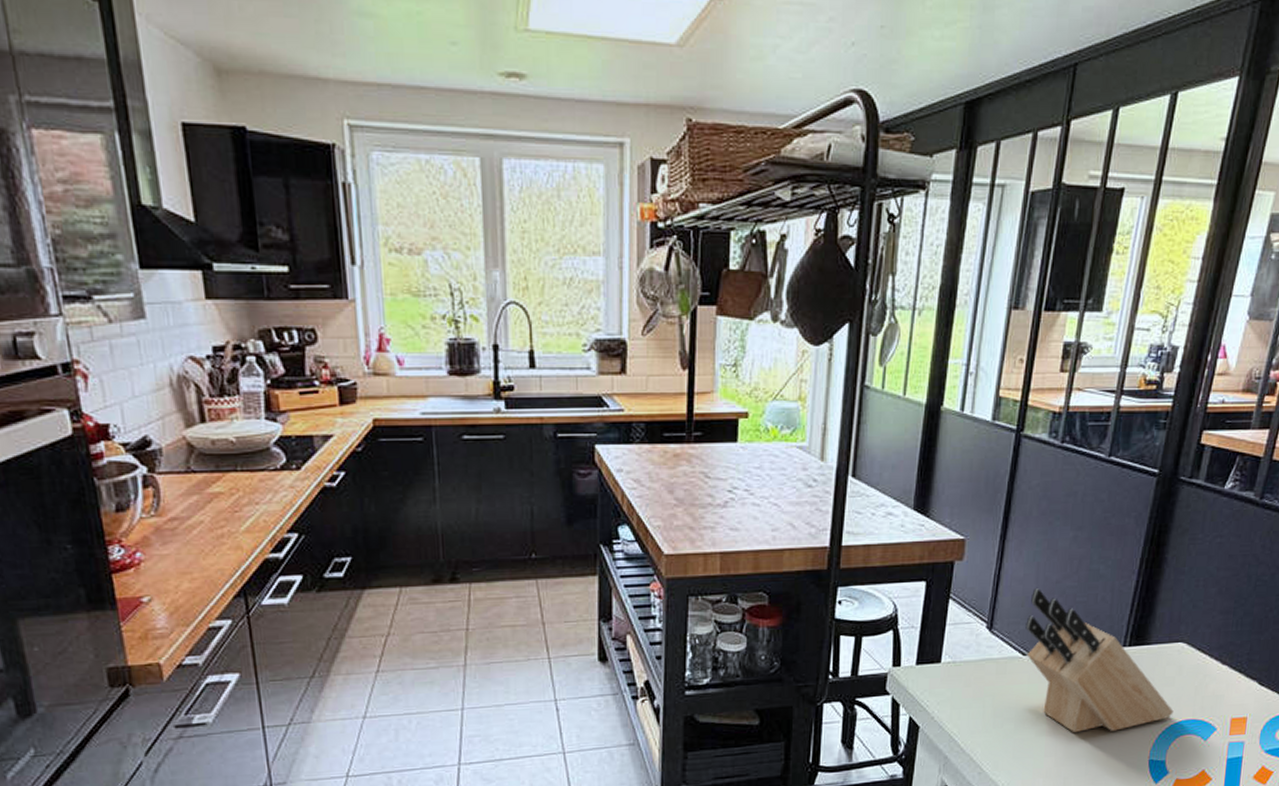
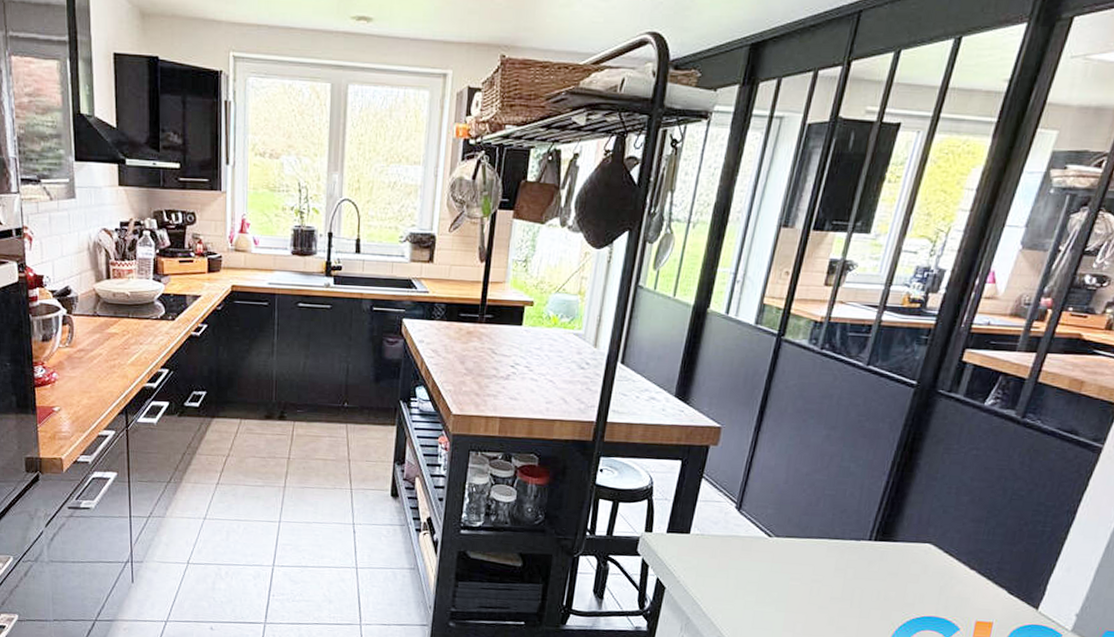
knife block: present [1025,588,1174,733] -> none [772,478,916,617]

